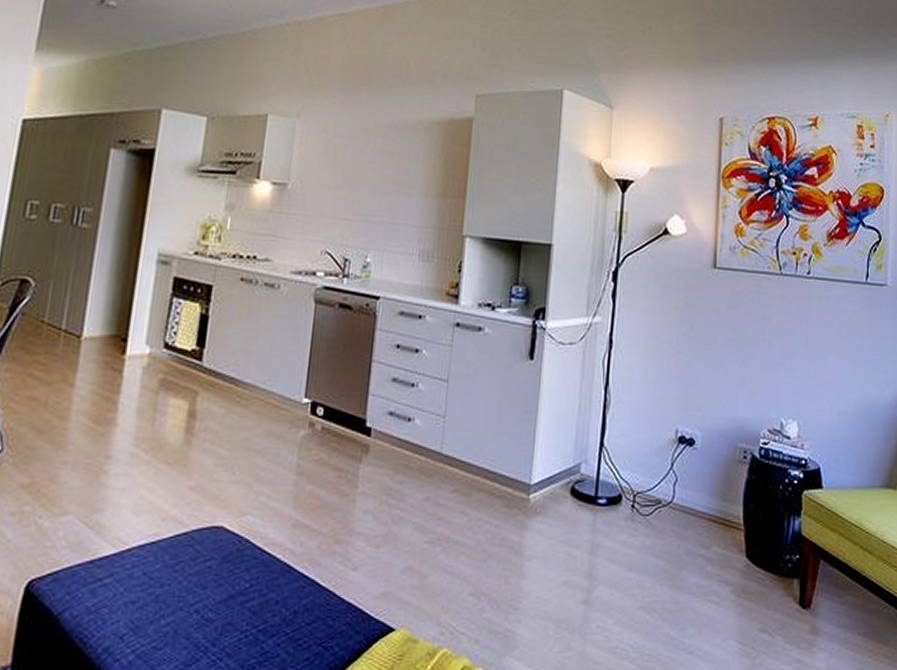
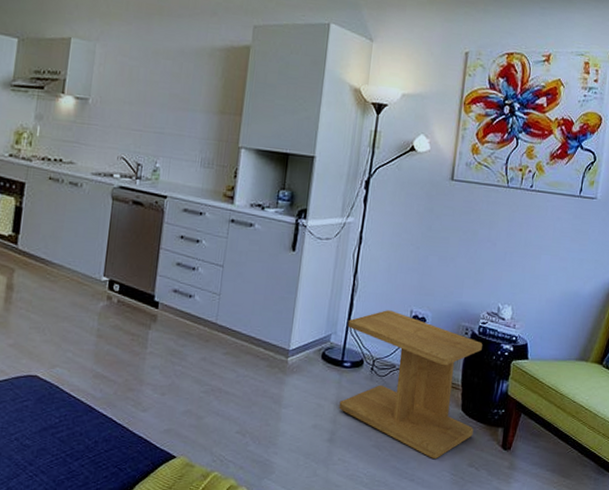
side table: none [594,430,765,622] -> present [339,310,483,459]

